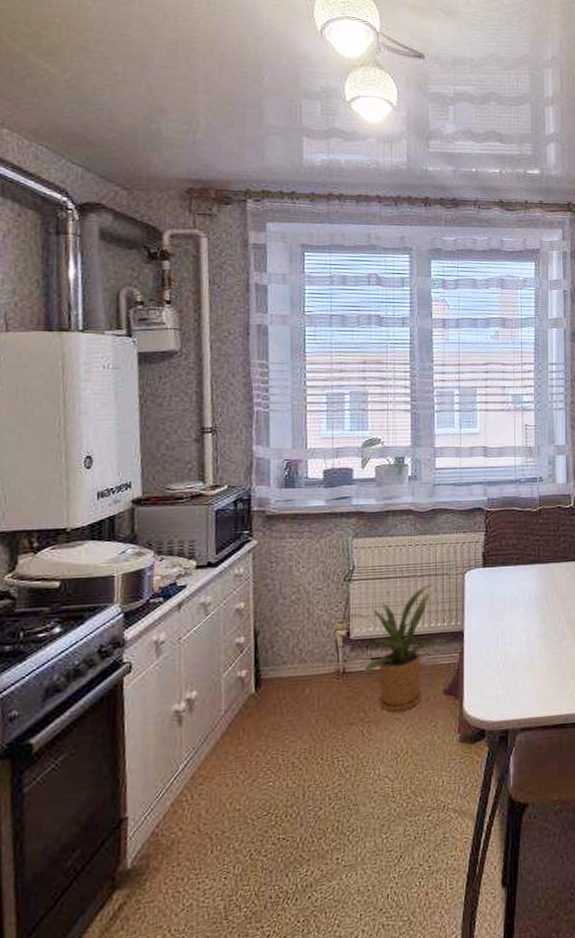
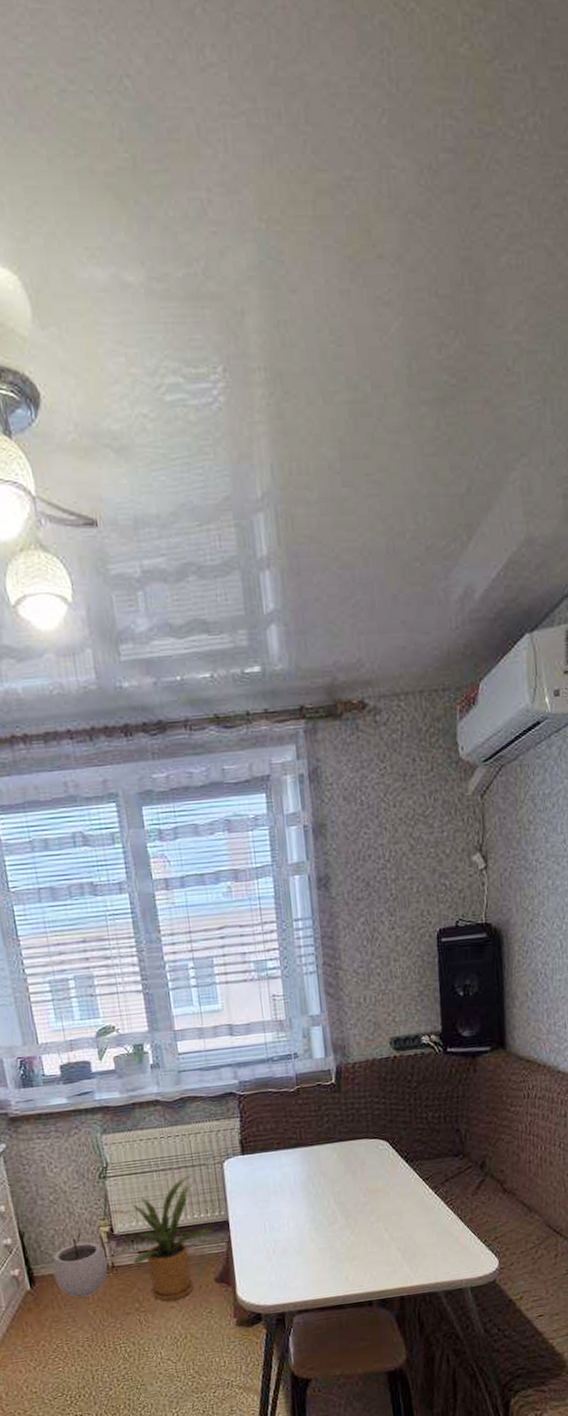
plant pot: none [281,635,339,704] -> present [52,1233,108,1298]

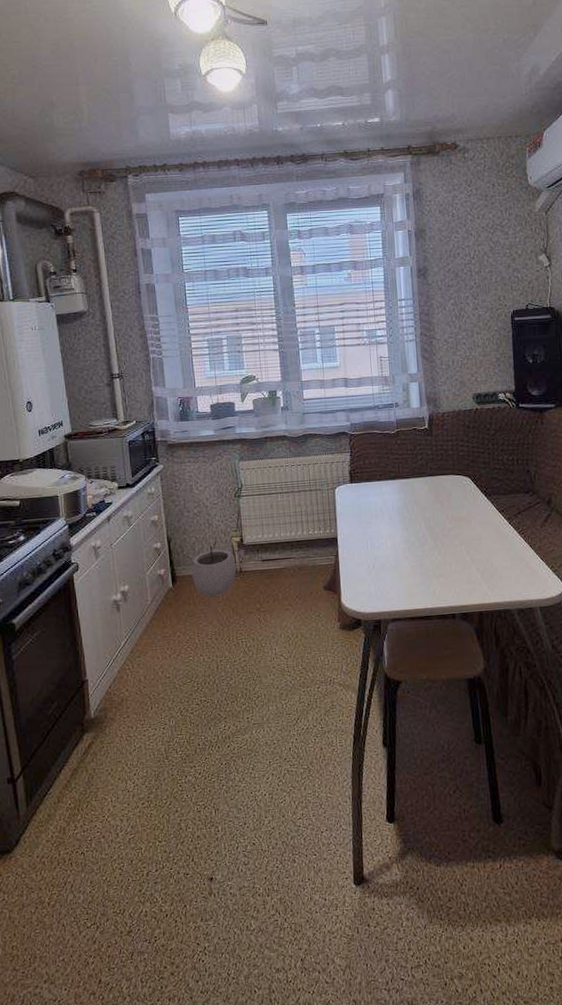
house plant: present [102,1175,215,1301] -> none [235,497,325,604]

